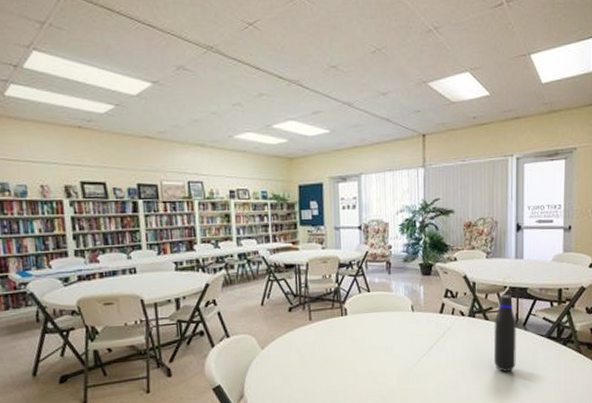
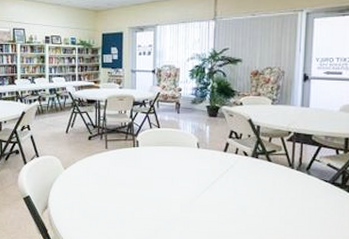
water bottle: present [493,295,517,373] -> none [275,140,300,213]

